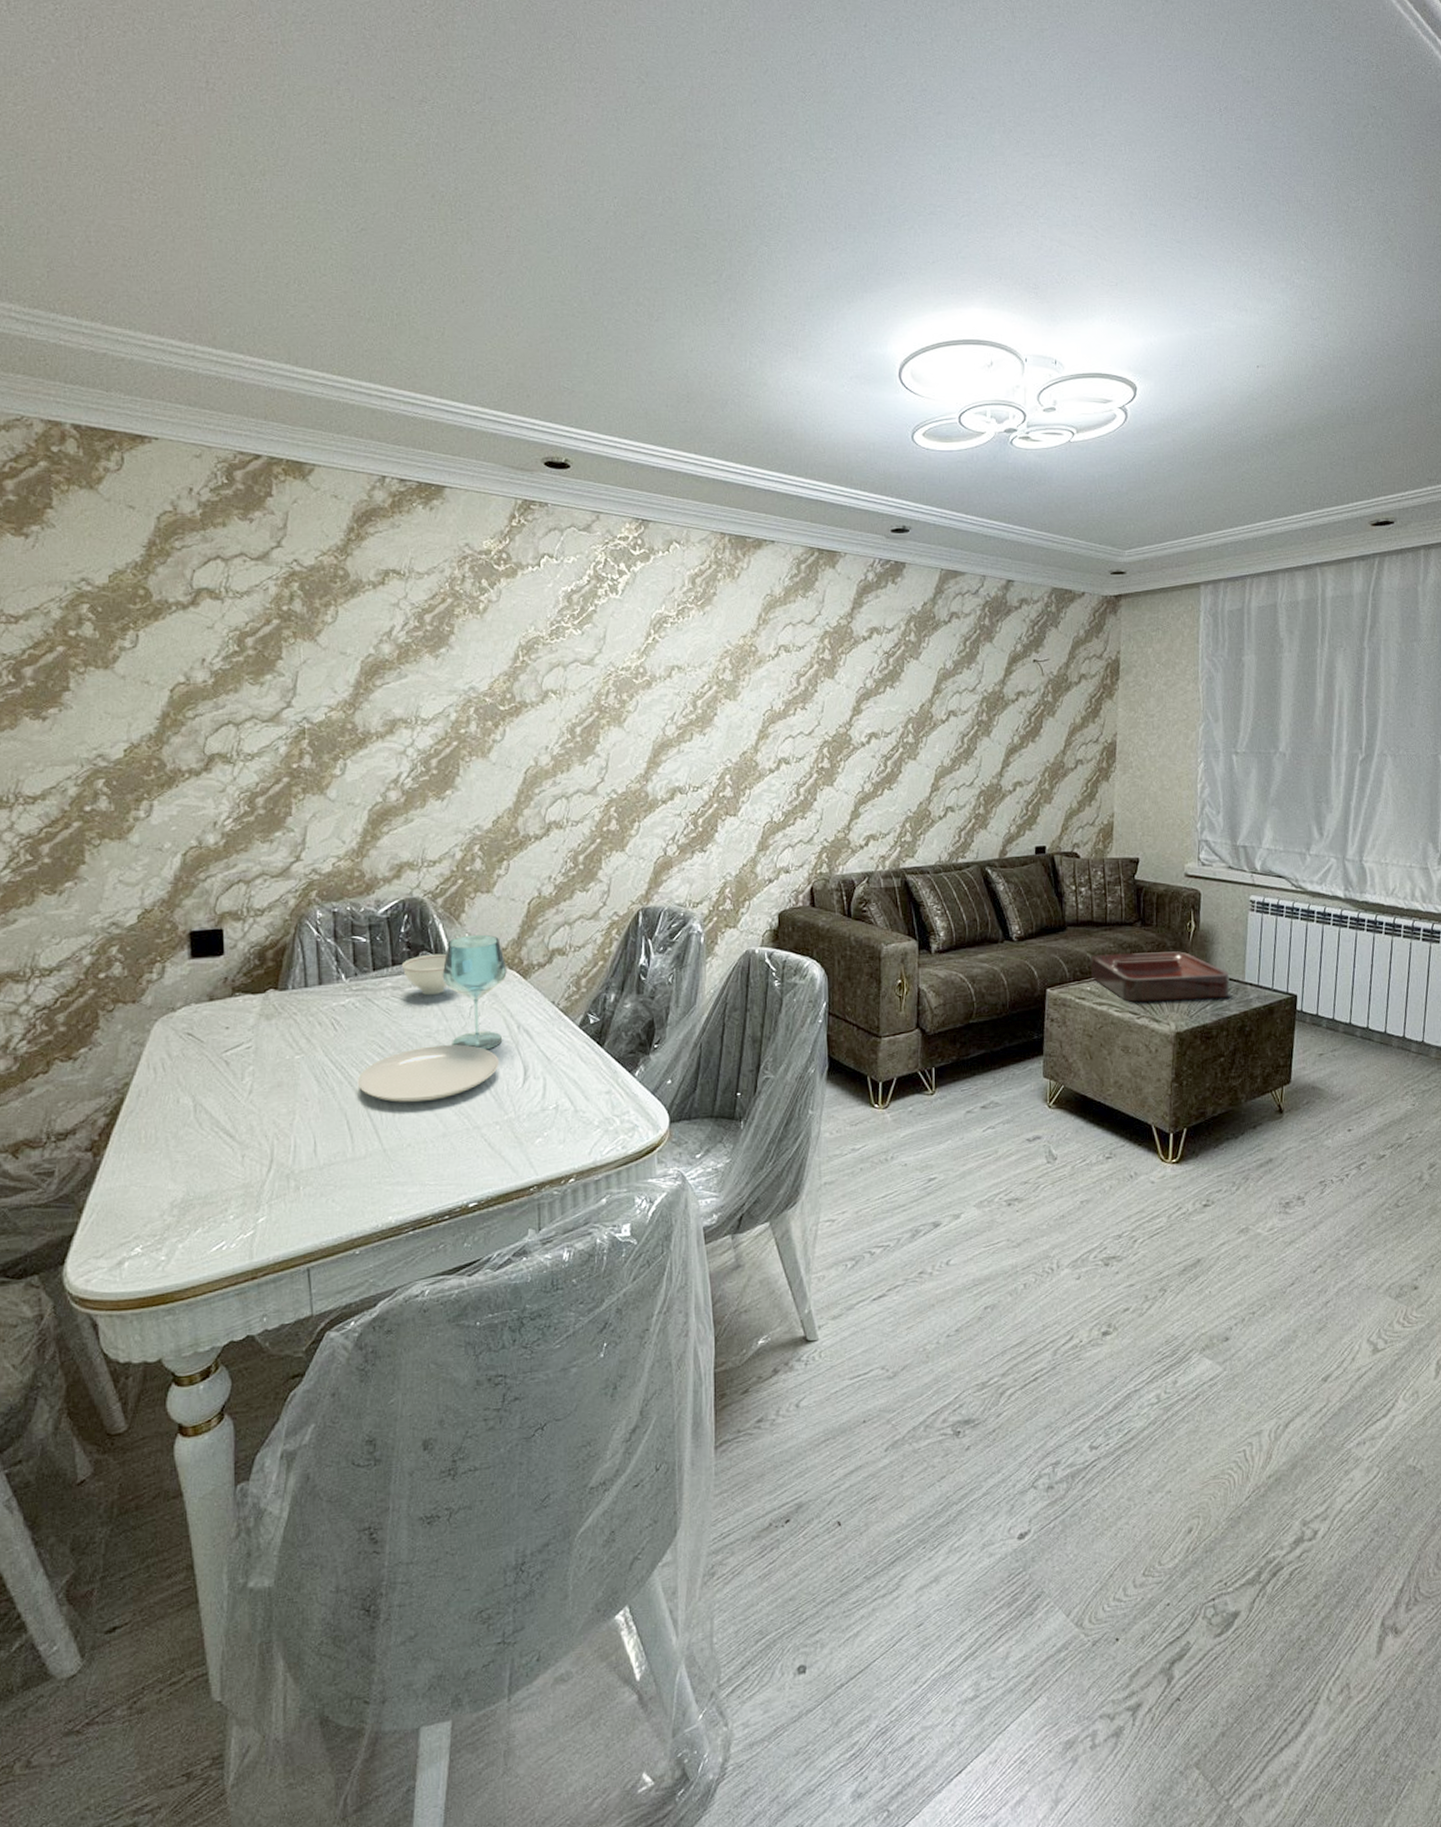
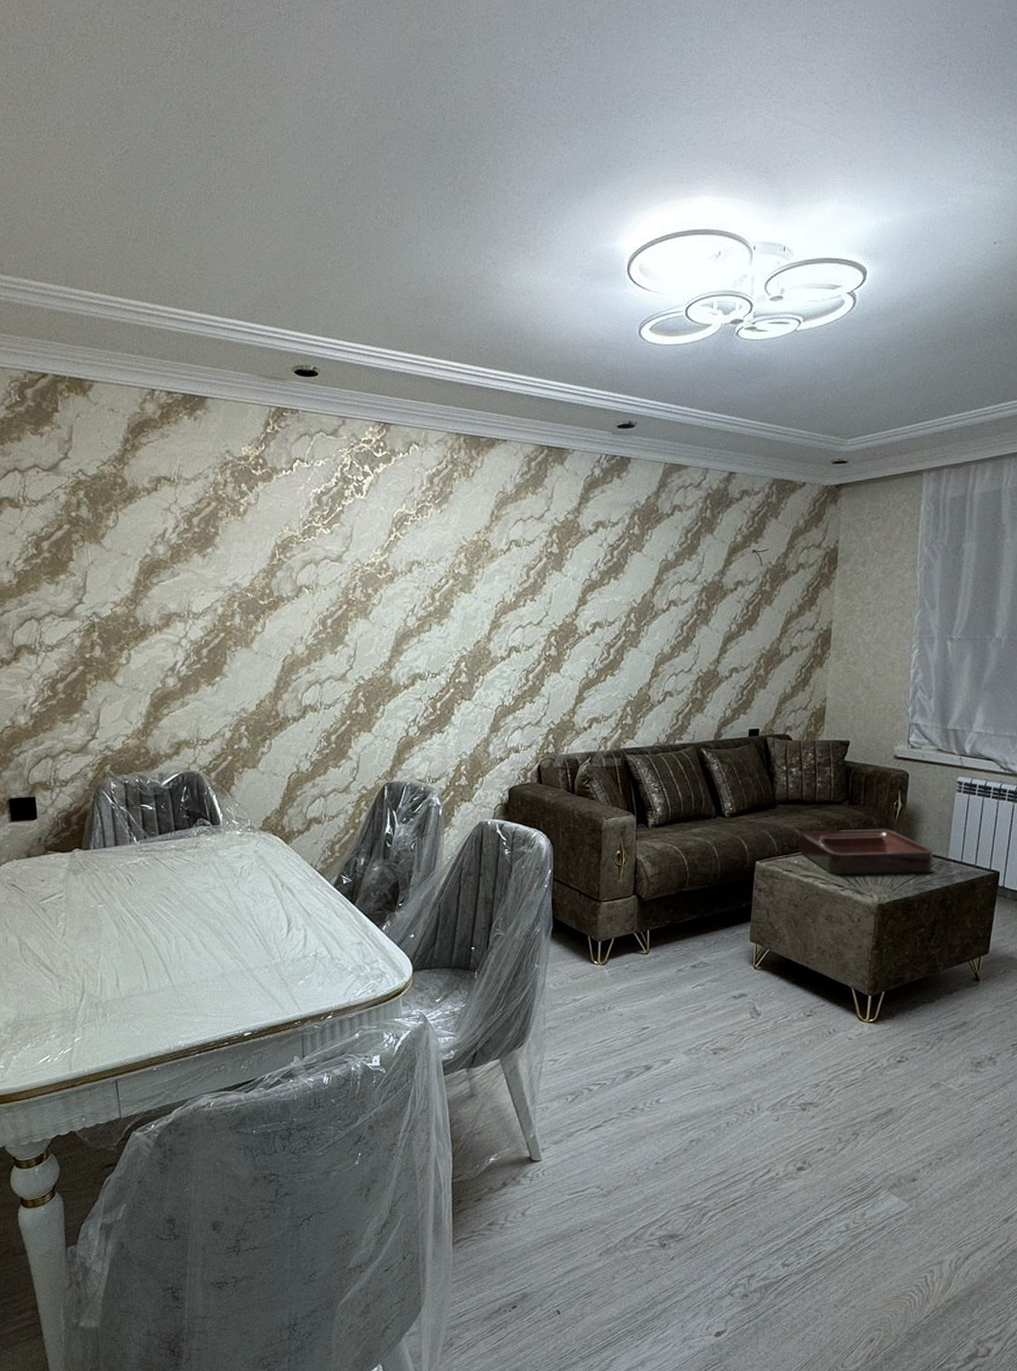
plate: present [357,1044,500,1103] -> none [149,899,267,947]
bowl: present [401,953,447,996] -> none [182,820,221,857]
wine glass: present [442,934,507,1050] -> none [217,804,272,904]

